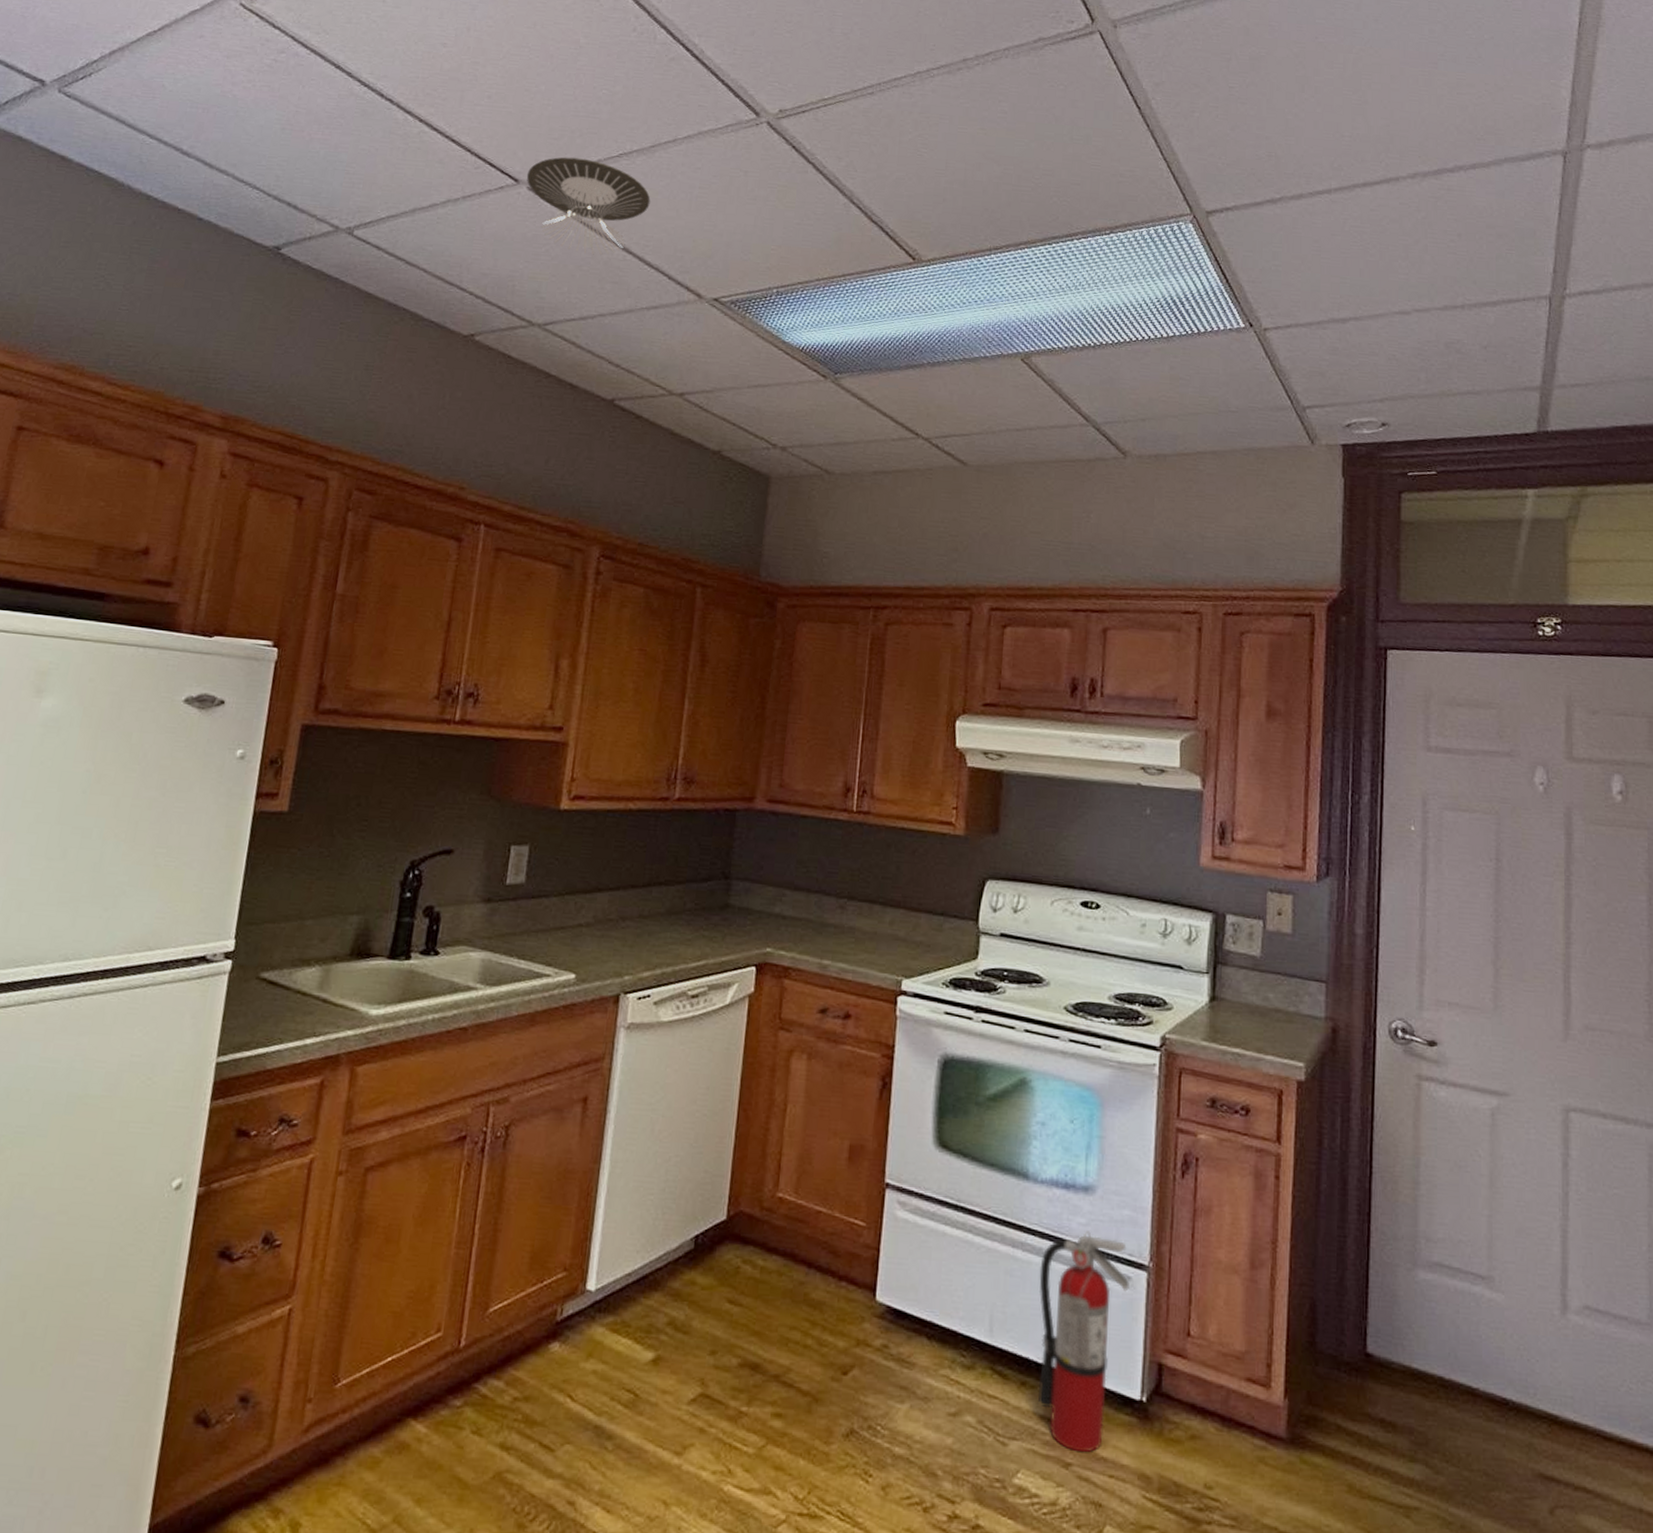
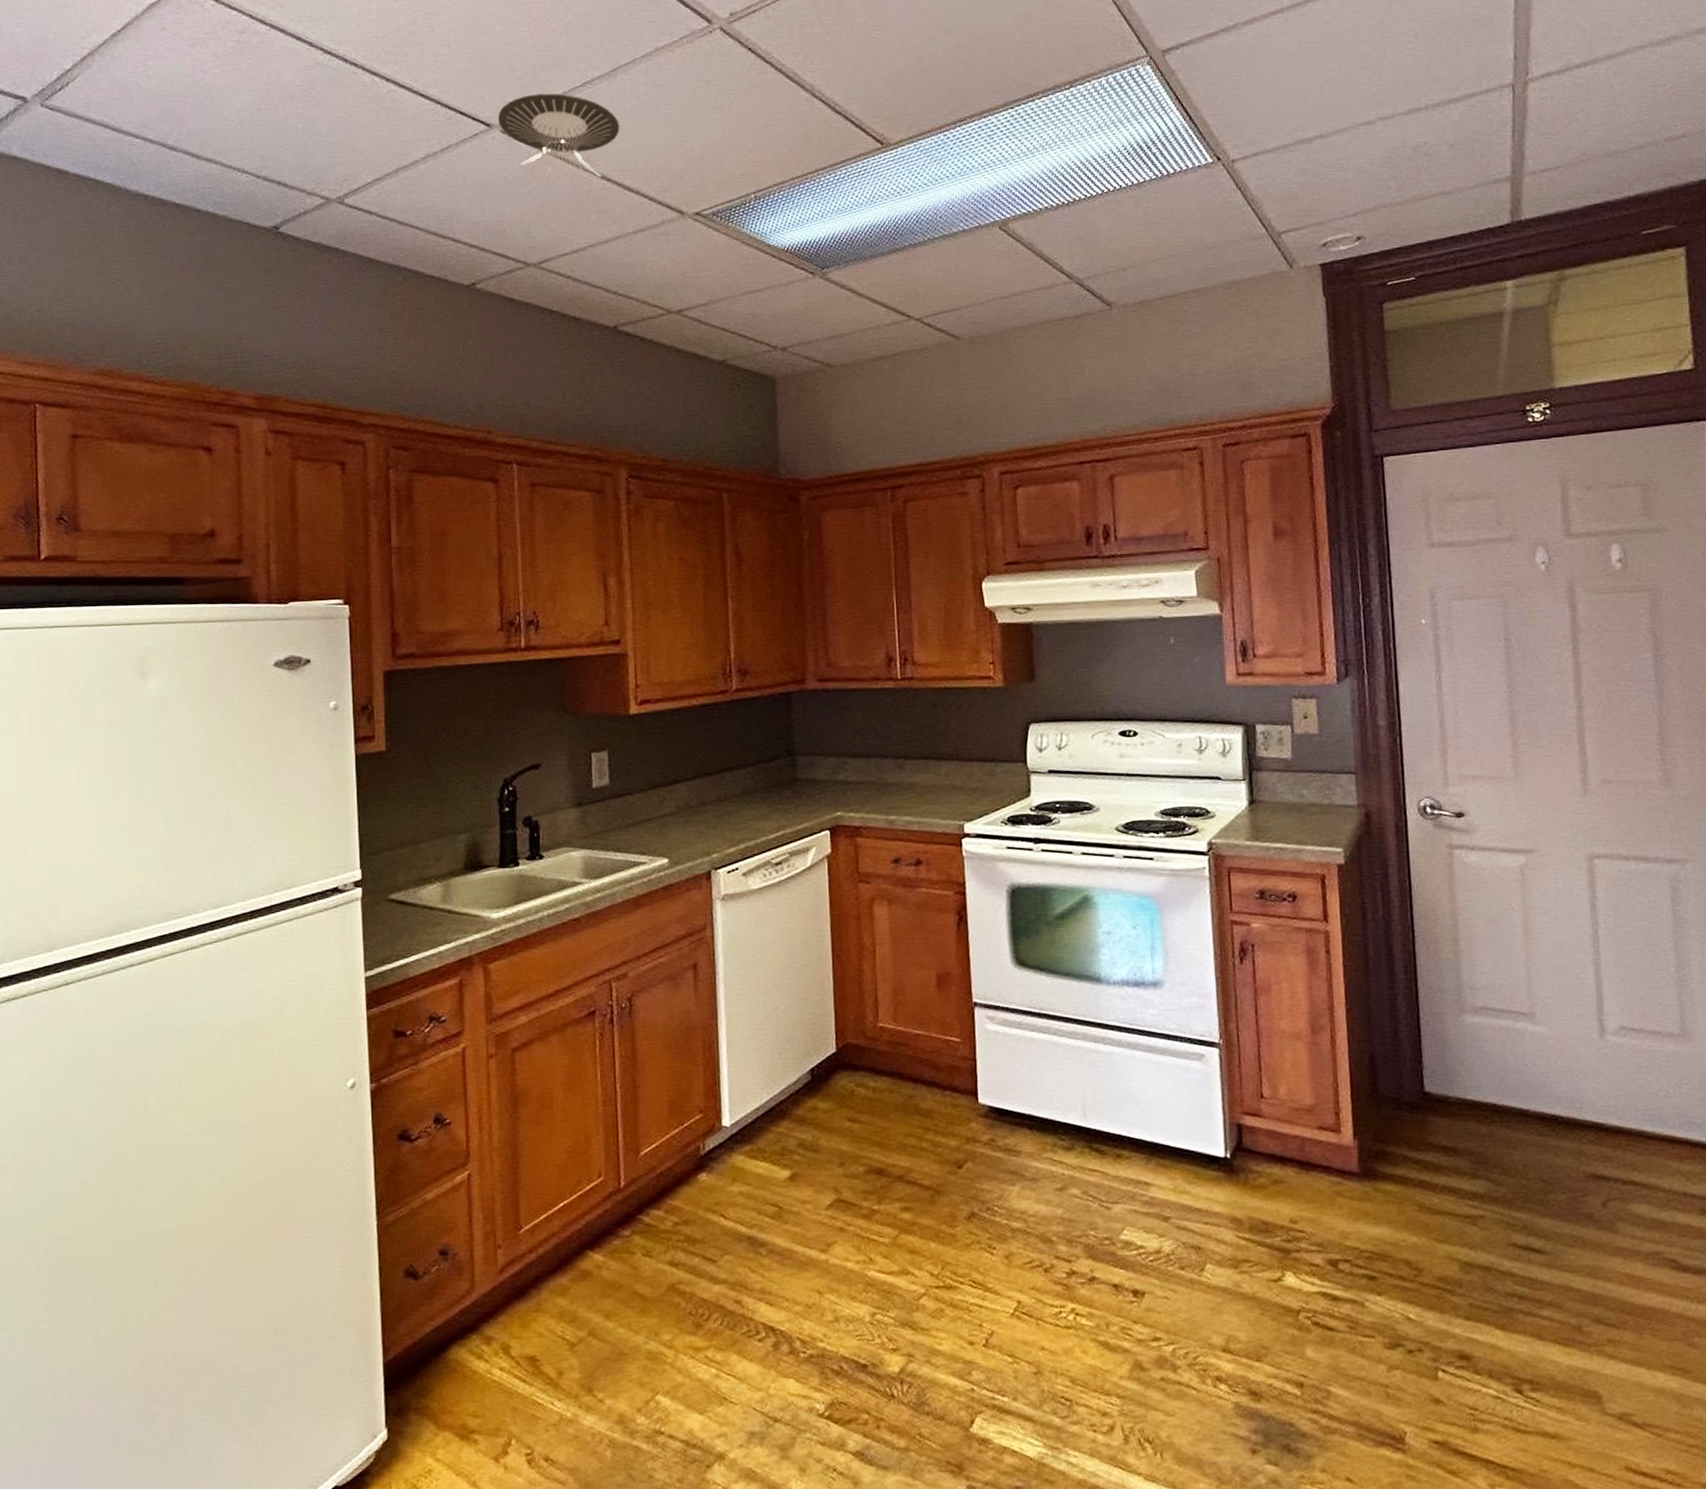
fire extinguisher: present [1037,1231,1129,1453] -> none [1121,1020,1204,1207]

